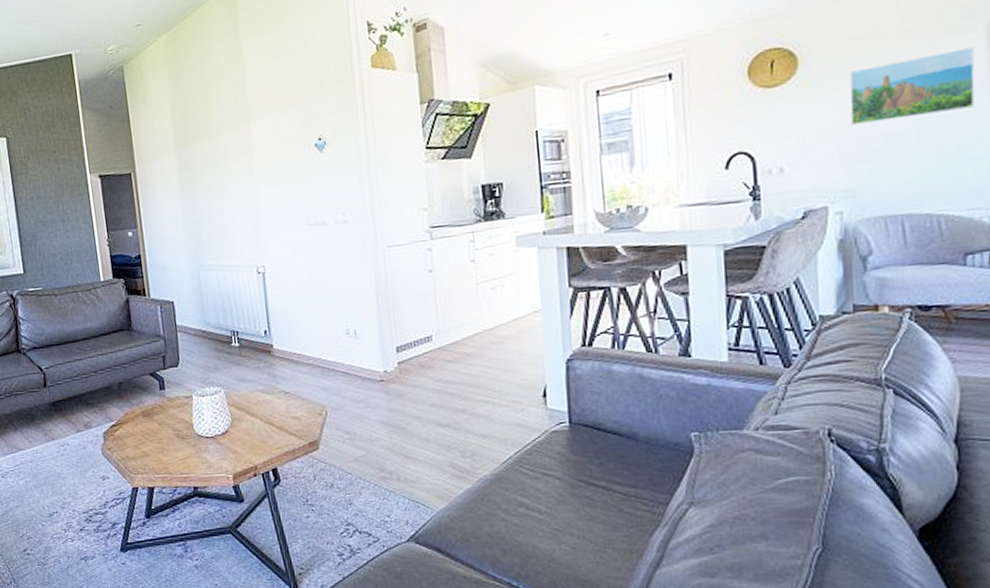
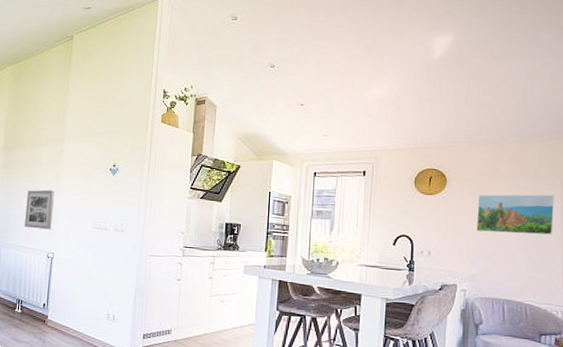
wall art: none [216,187,256,241] -> present [25,190,54,230]

